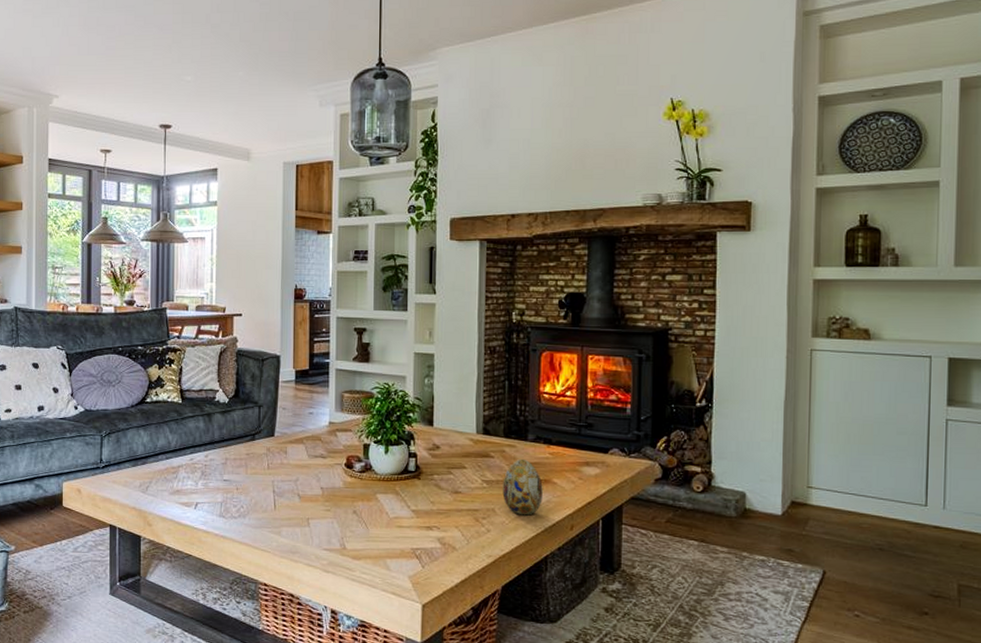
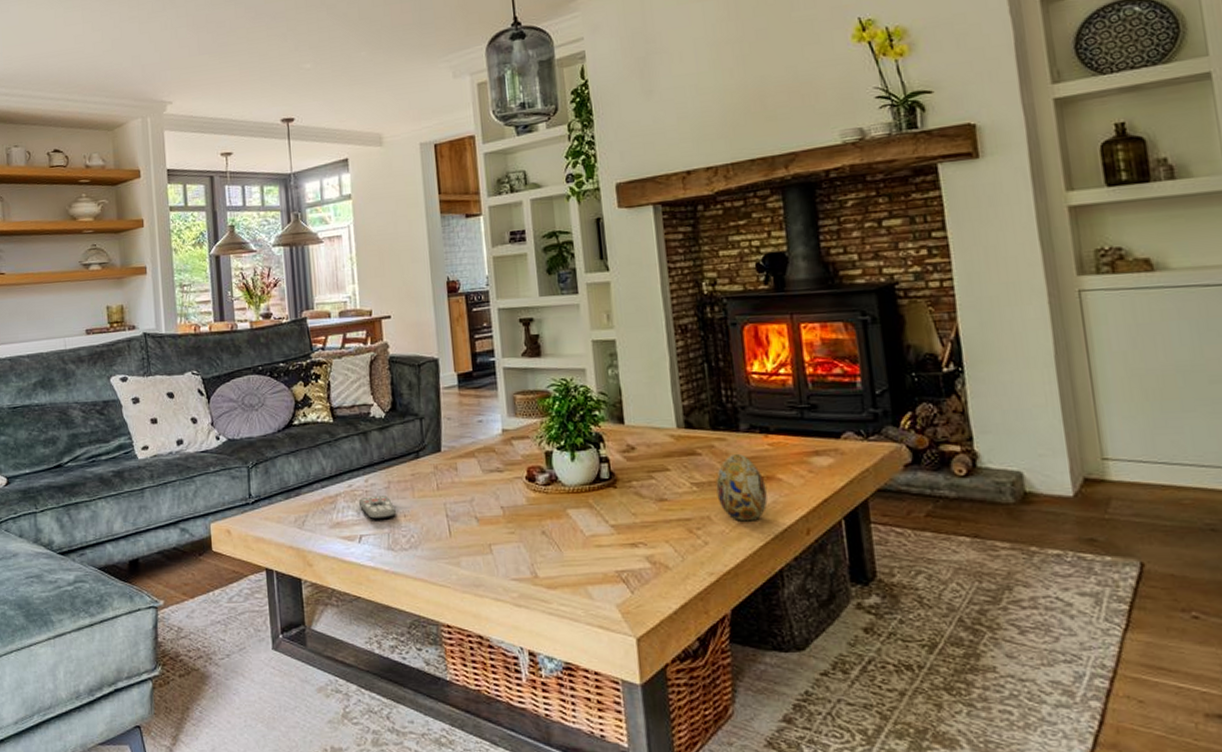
remote control: none [197,470,231,491] -> present [358,496,397,520]

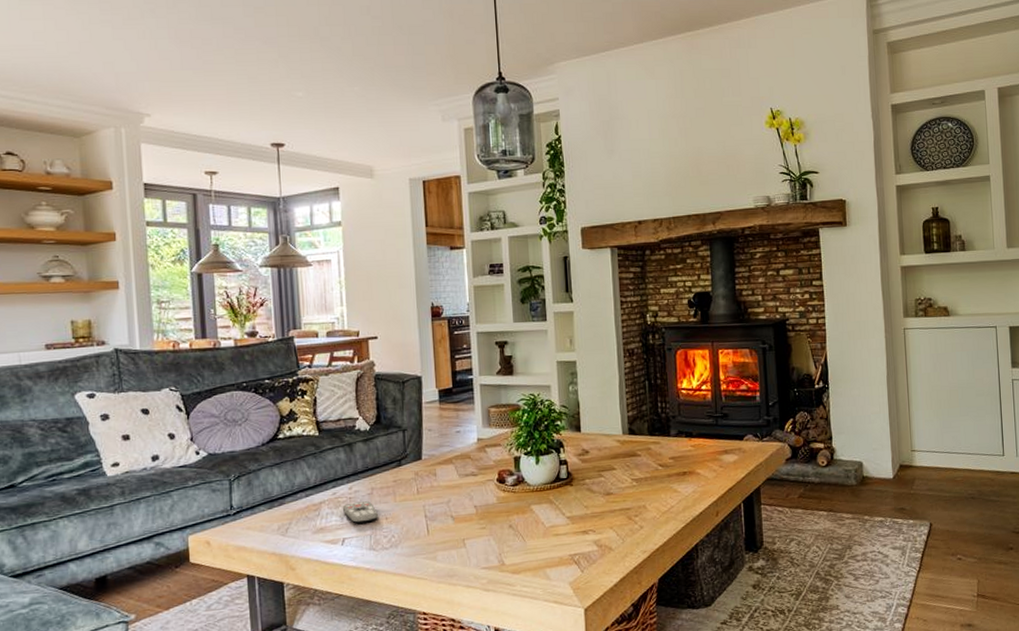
decorative egg: present [716,454,768,522] -> none [651,454,689,508]

